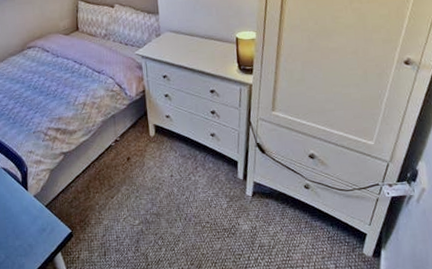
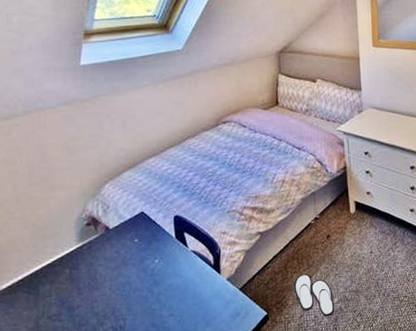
slippers: none [97,194,136,238] -> present [294,273,334,317]

